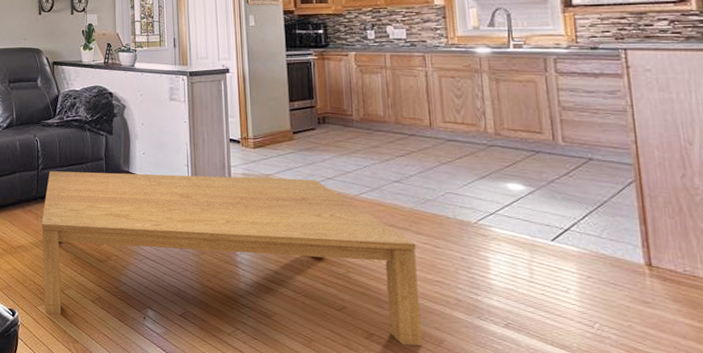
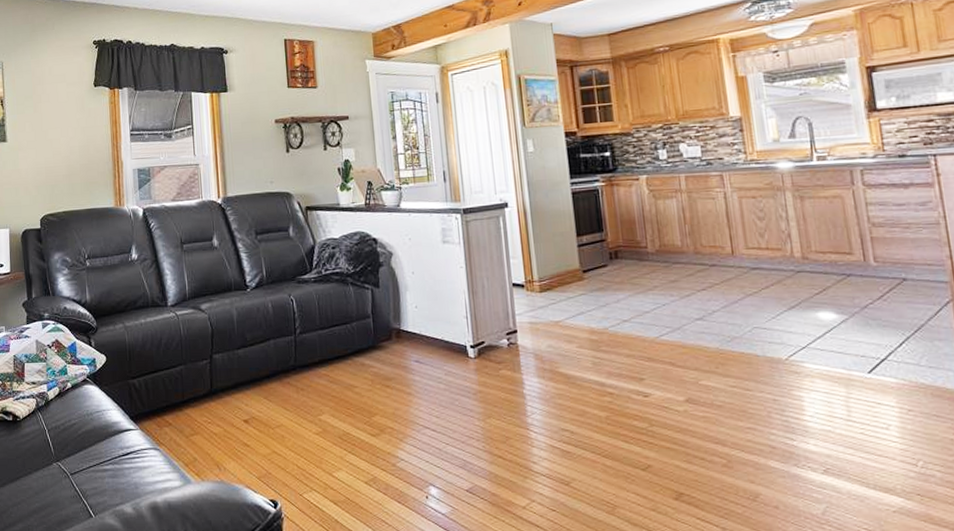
coffee table: present [41,171,422,346] -> none [302,323,736,502]

